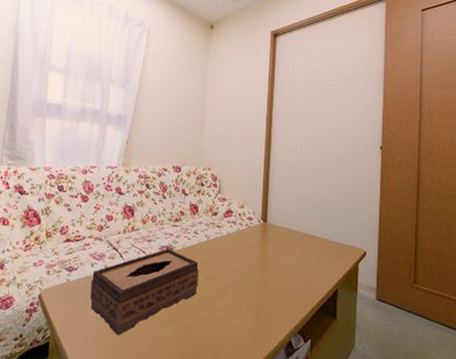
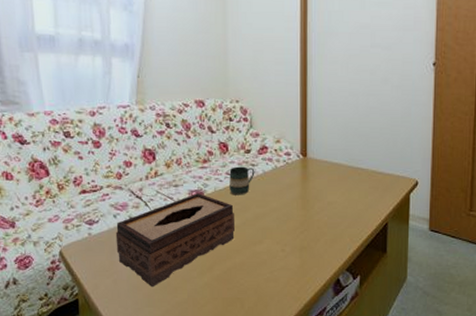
mug: none [196,227,220,254] -> present [229,166,255,195]

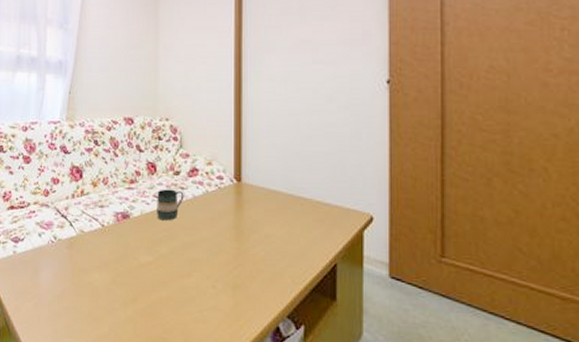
tissue box: present [115,193,235,288] -> none [39,216,161,316]

